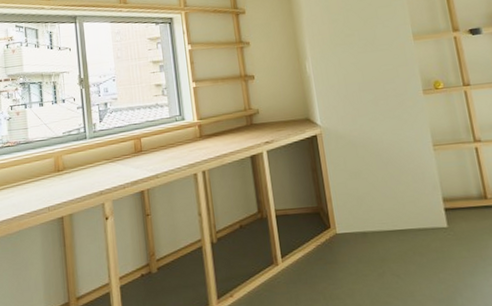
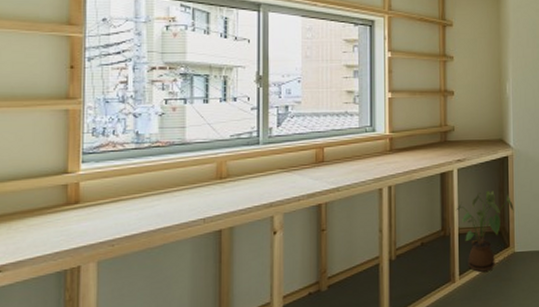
house plant: none [270,171,331,254] -> present [455,191,514,272]

